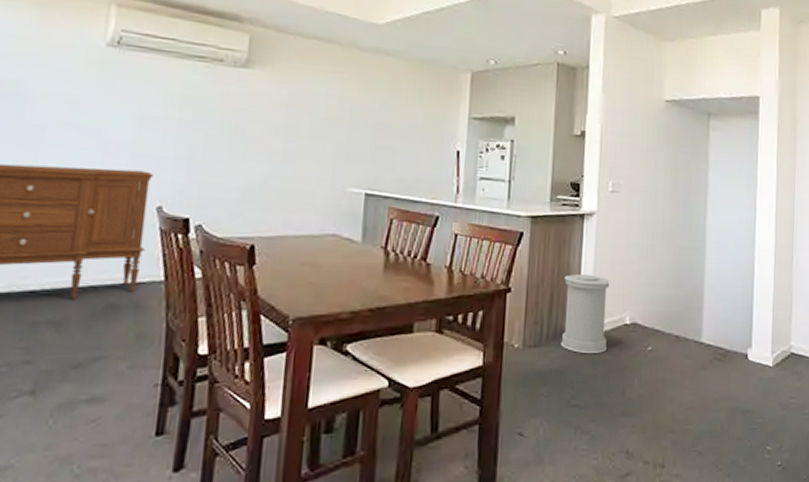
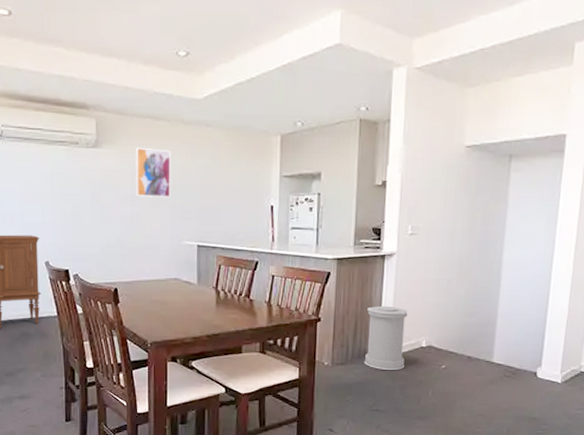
wall art: none [291,71,341,134] -> present [135,147,171,197]

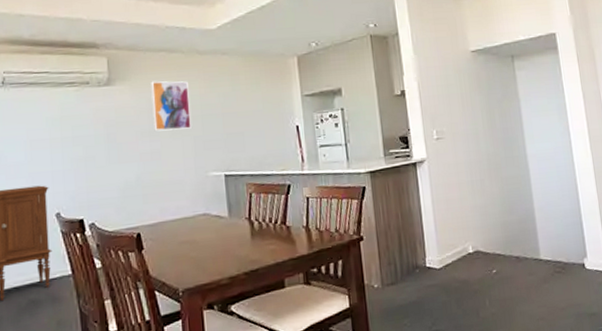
trash can: present [364,305,408,370] -> none [408,214,456,285]

